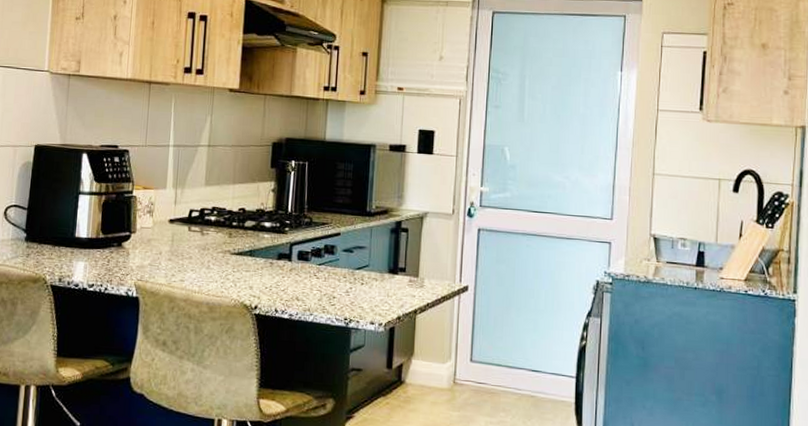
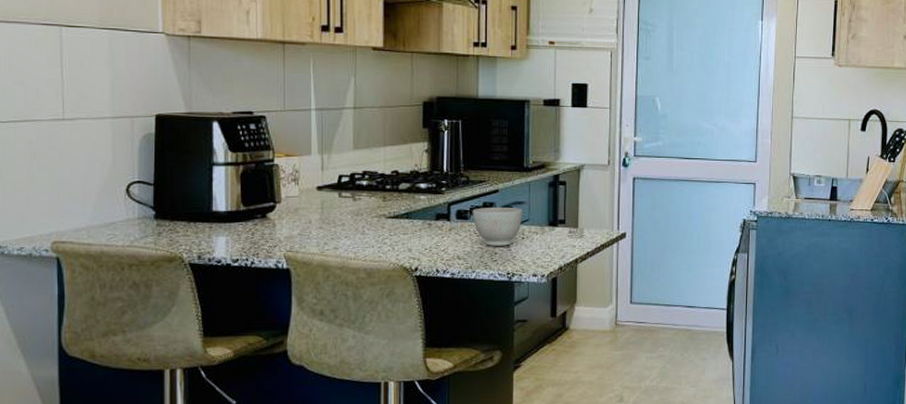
bowl: none [313,250,364,291] -> present [472,208,523,246]

